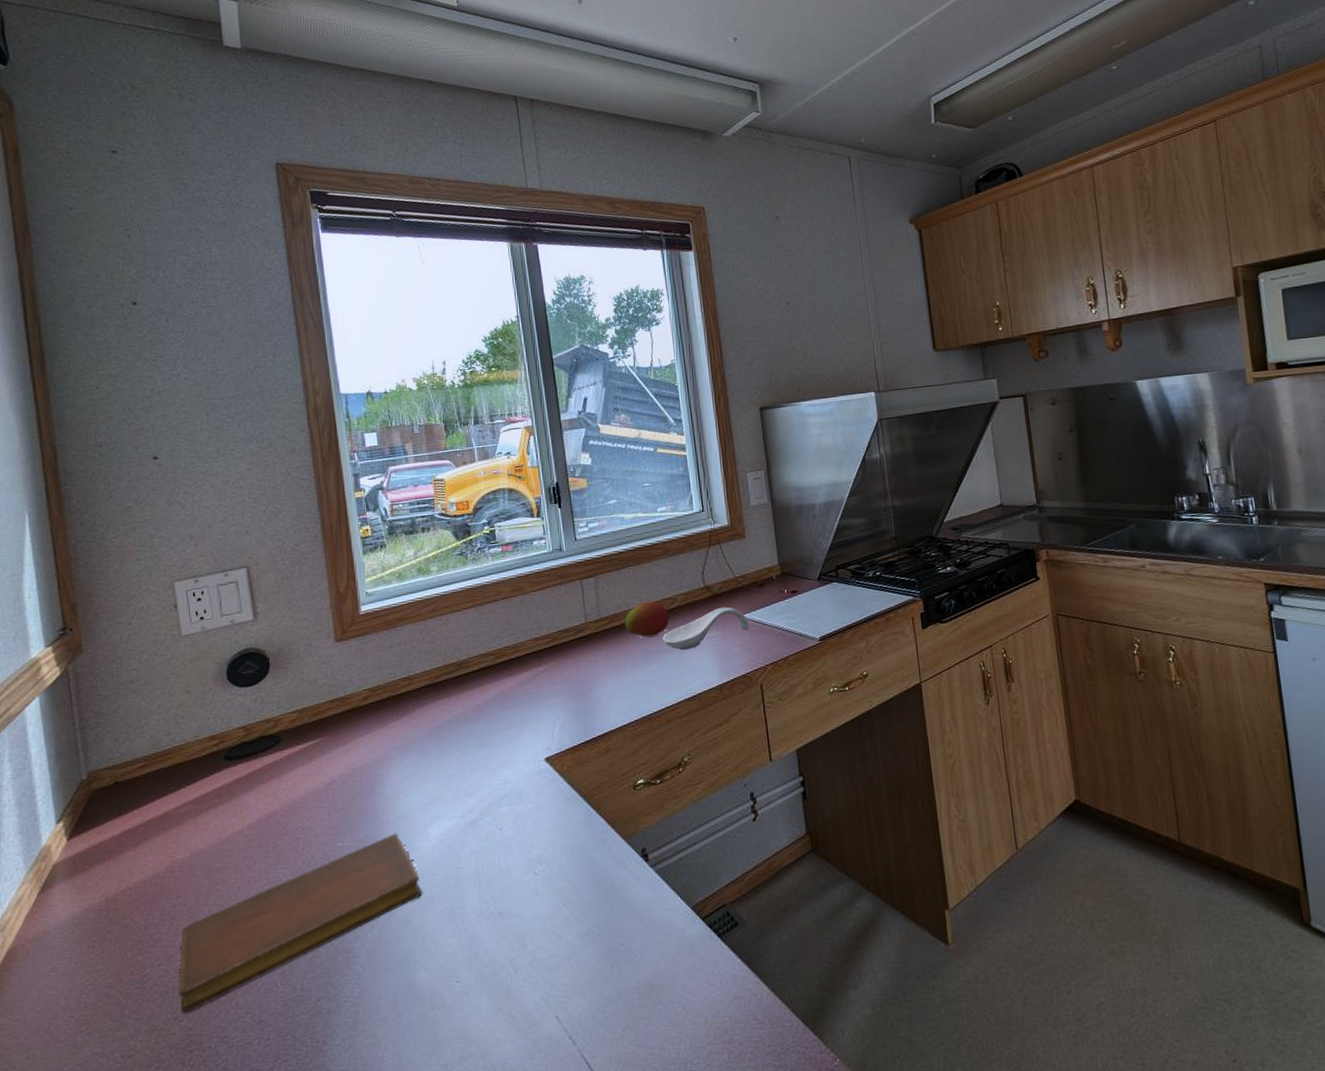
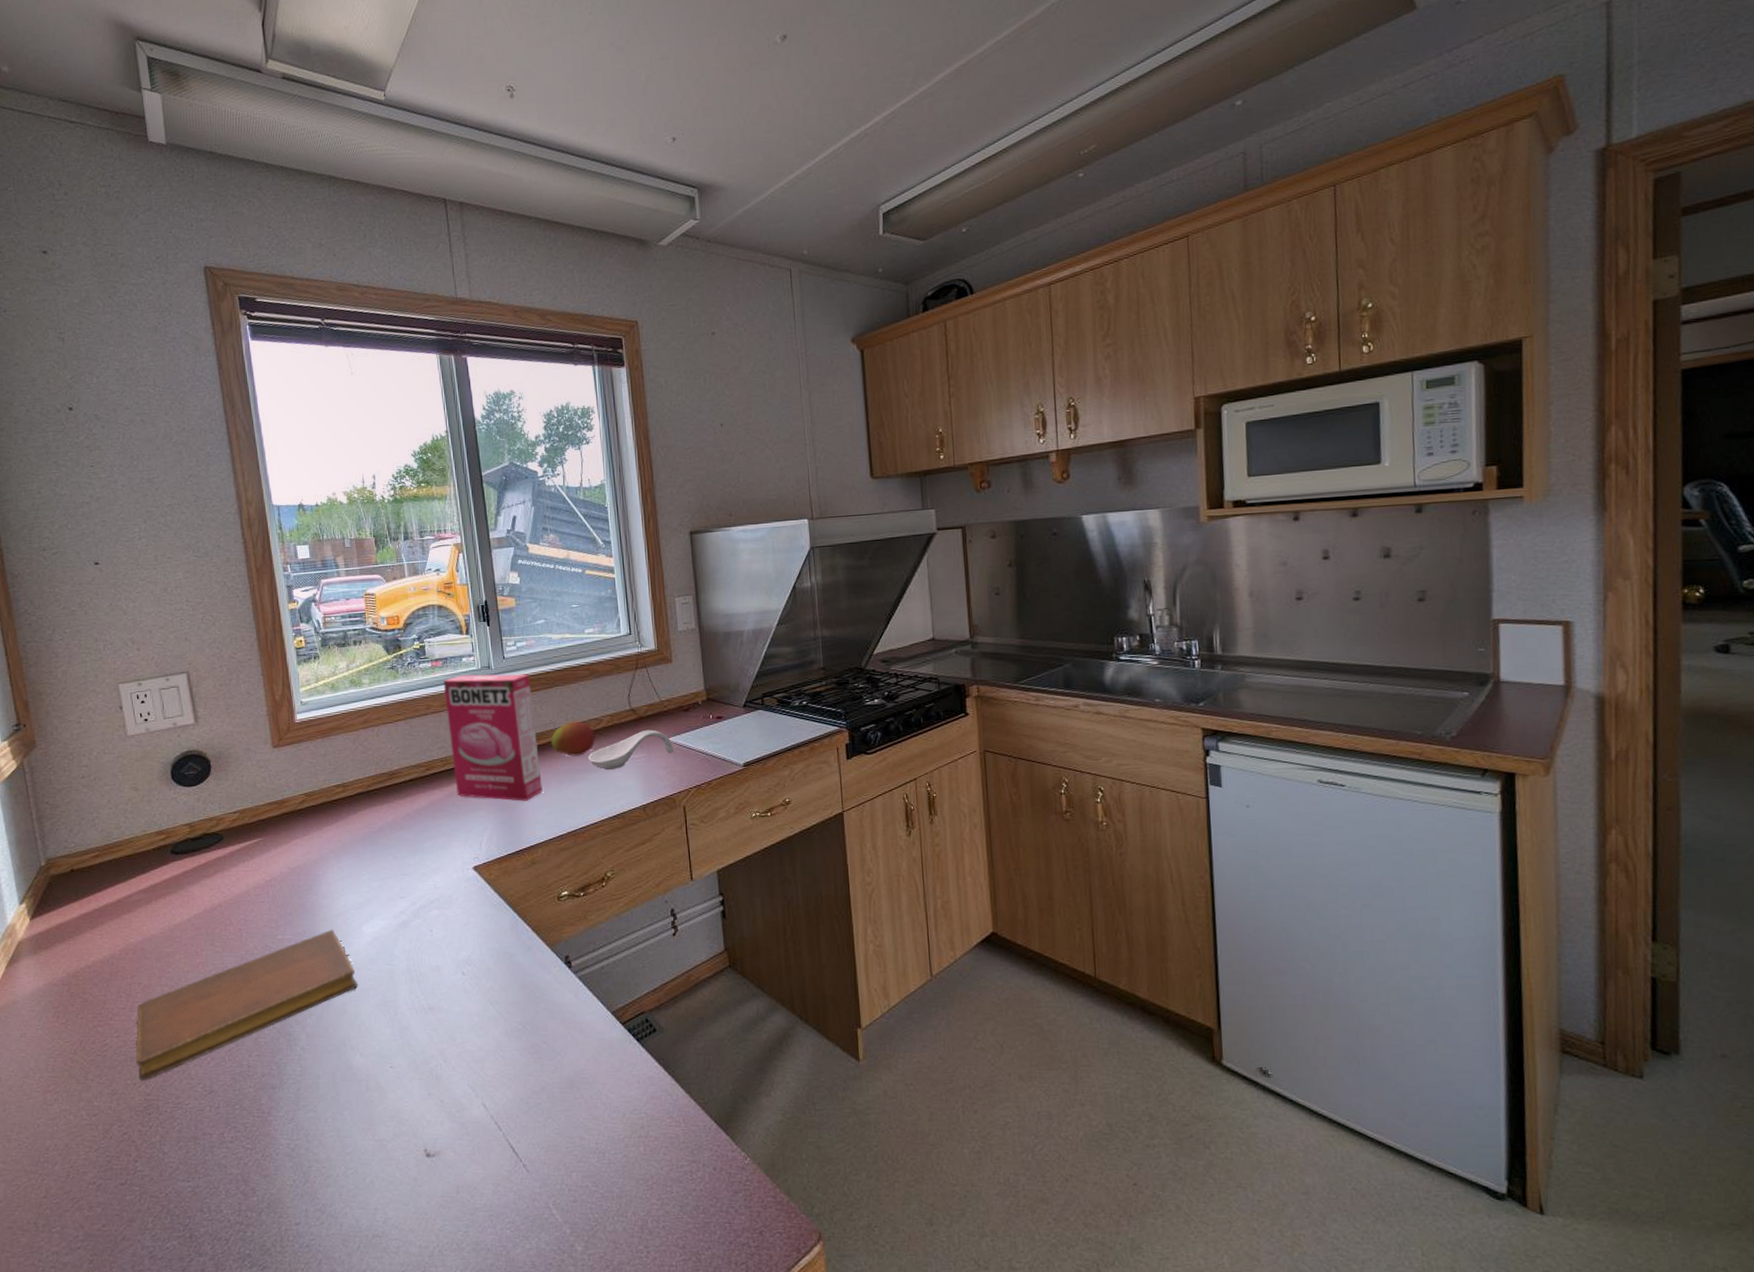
cereal box: none [513,555,617,687] -> present [443,674,543,801]

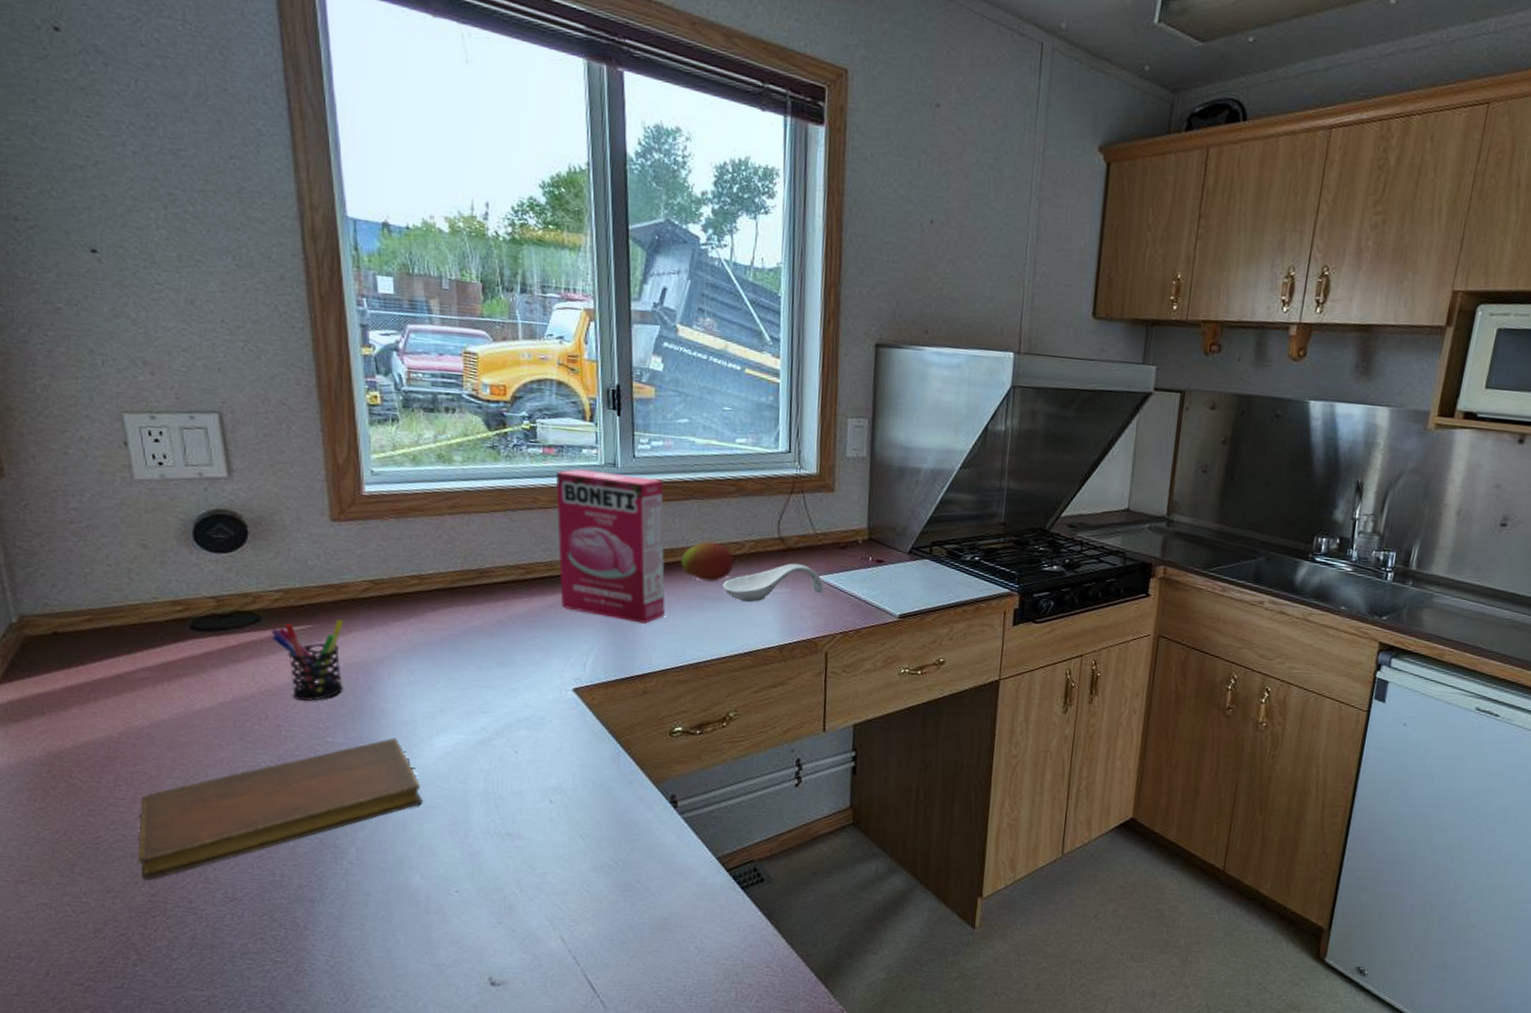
pen holder: none [231,830,289,905] -> present [271,619,344,701]

